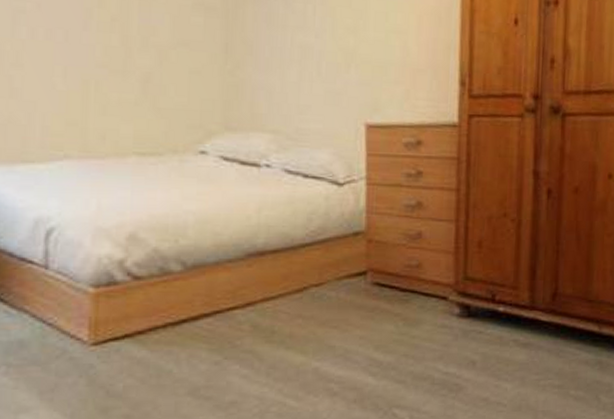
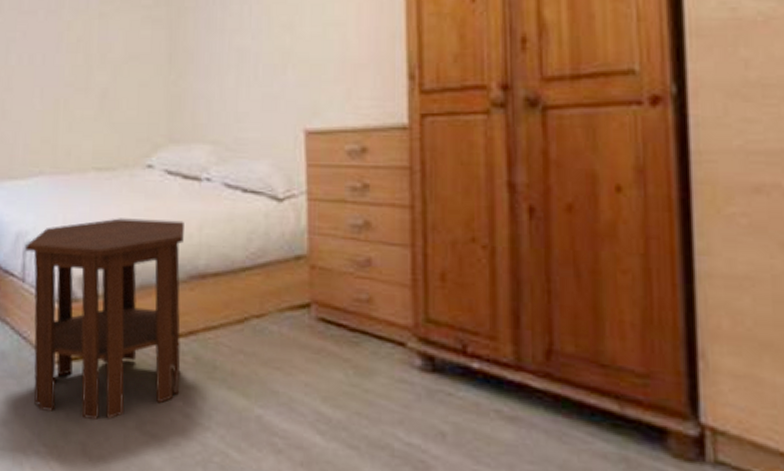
side table: none [48,202,242,394] -> present [25,218,184,420]

